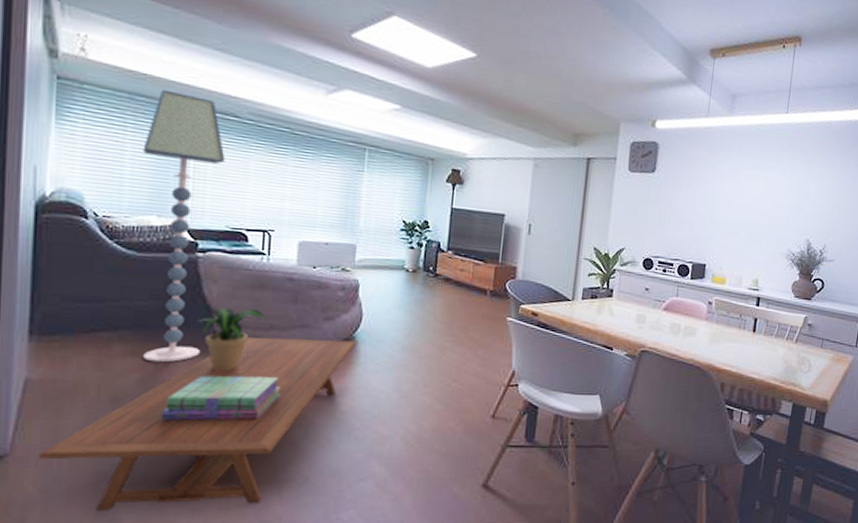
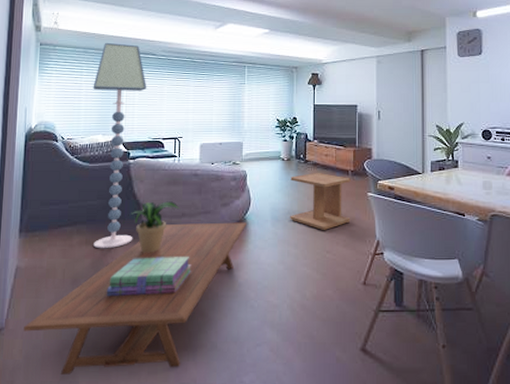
side table: none [411,289,489,356] -> present [290,173,351,230]

